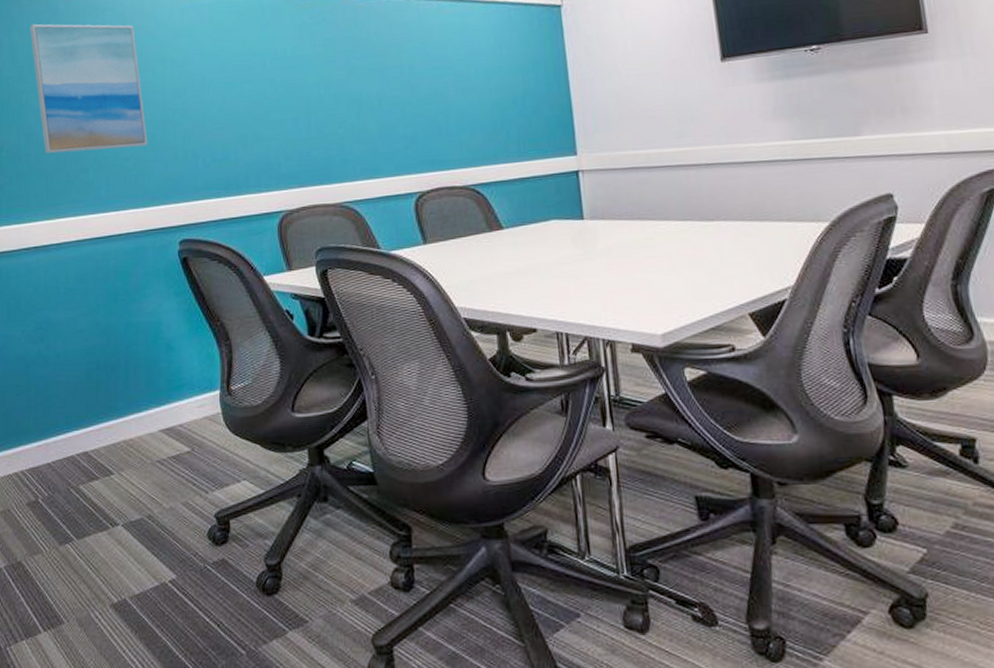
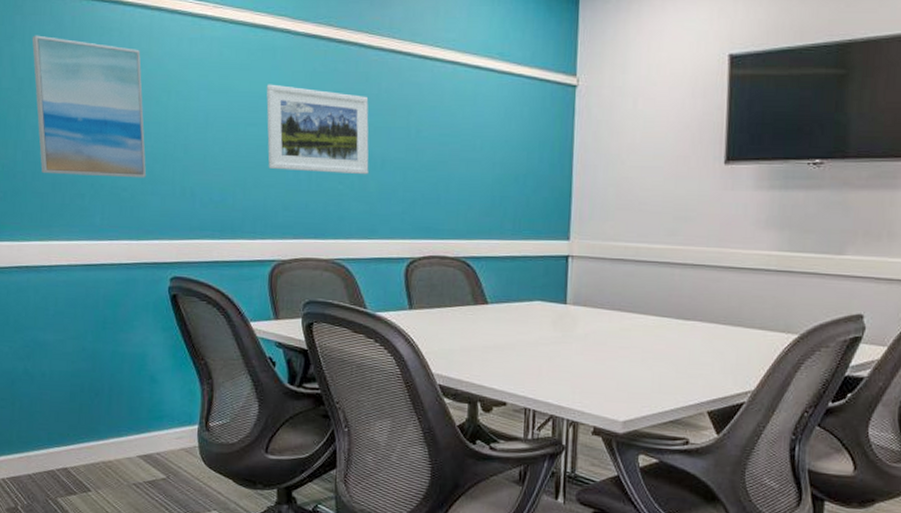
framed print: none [258,41,367,122] -> present [266,84,369,175]

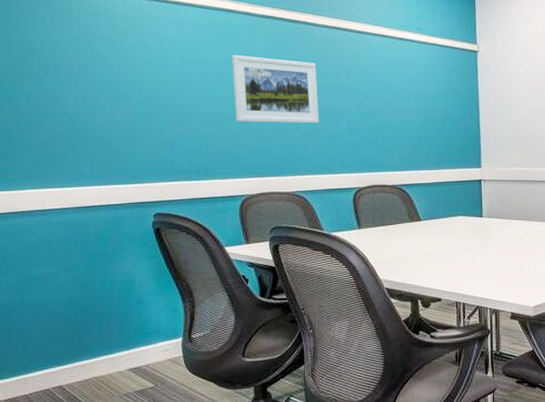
wall art: present [32,35,147,178] -> none [26,19,131,133]

